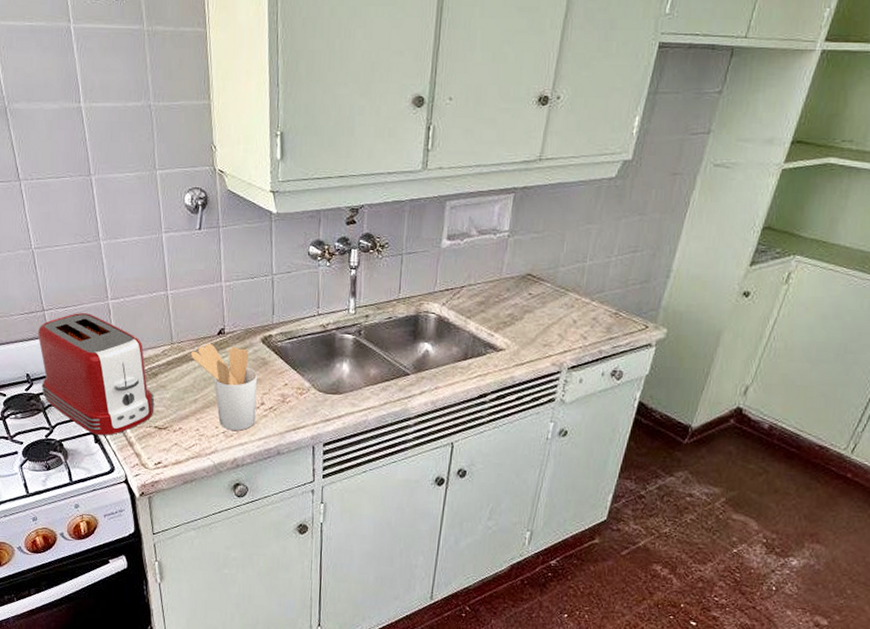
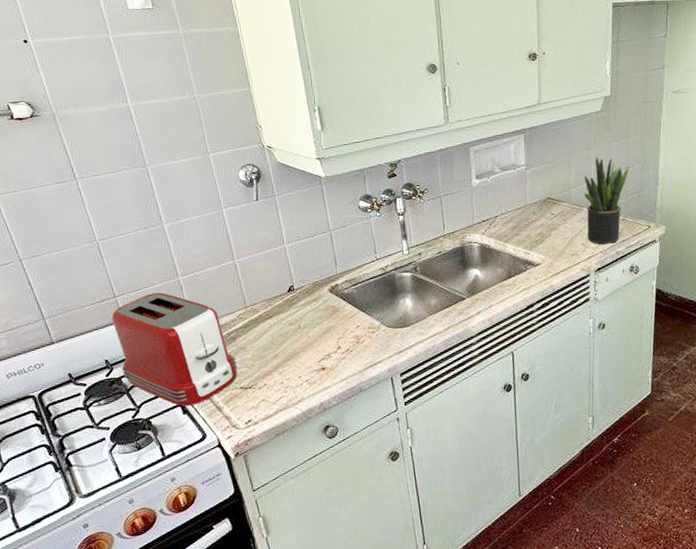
utensil holder: present [190,344,258,431] -> none [264,300,335,378]
potted plant: none [566,232,637,340] -> present [584,156,629,245]

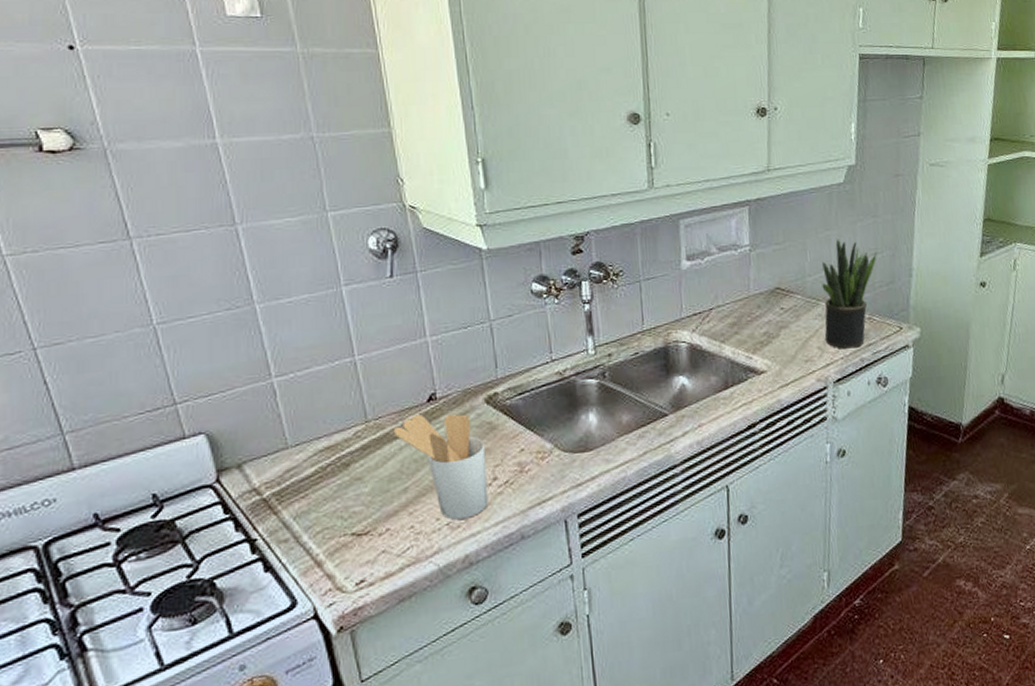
toaster: present [112,292,238,406] -> none [168,399,349,561]
utensil holder: none [264,300,335,378] -> present [393,413,489,520]

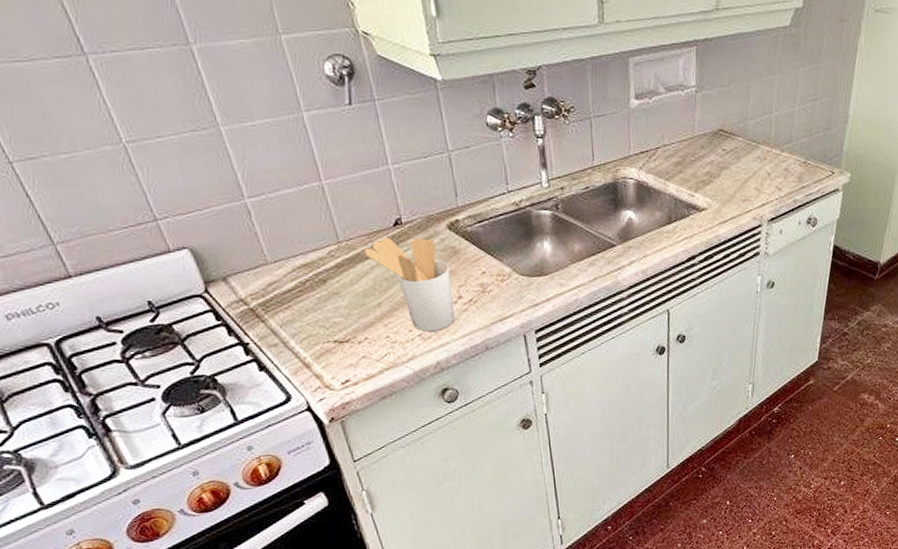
potted plant: present [822,238,877,349] -> none [762,82,816,191]

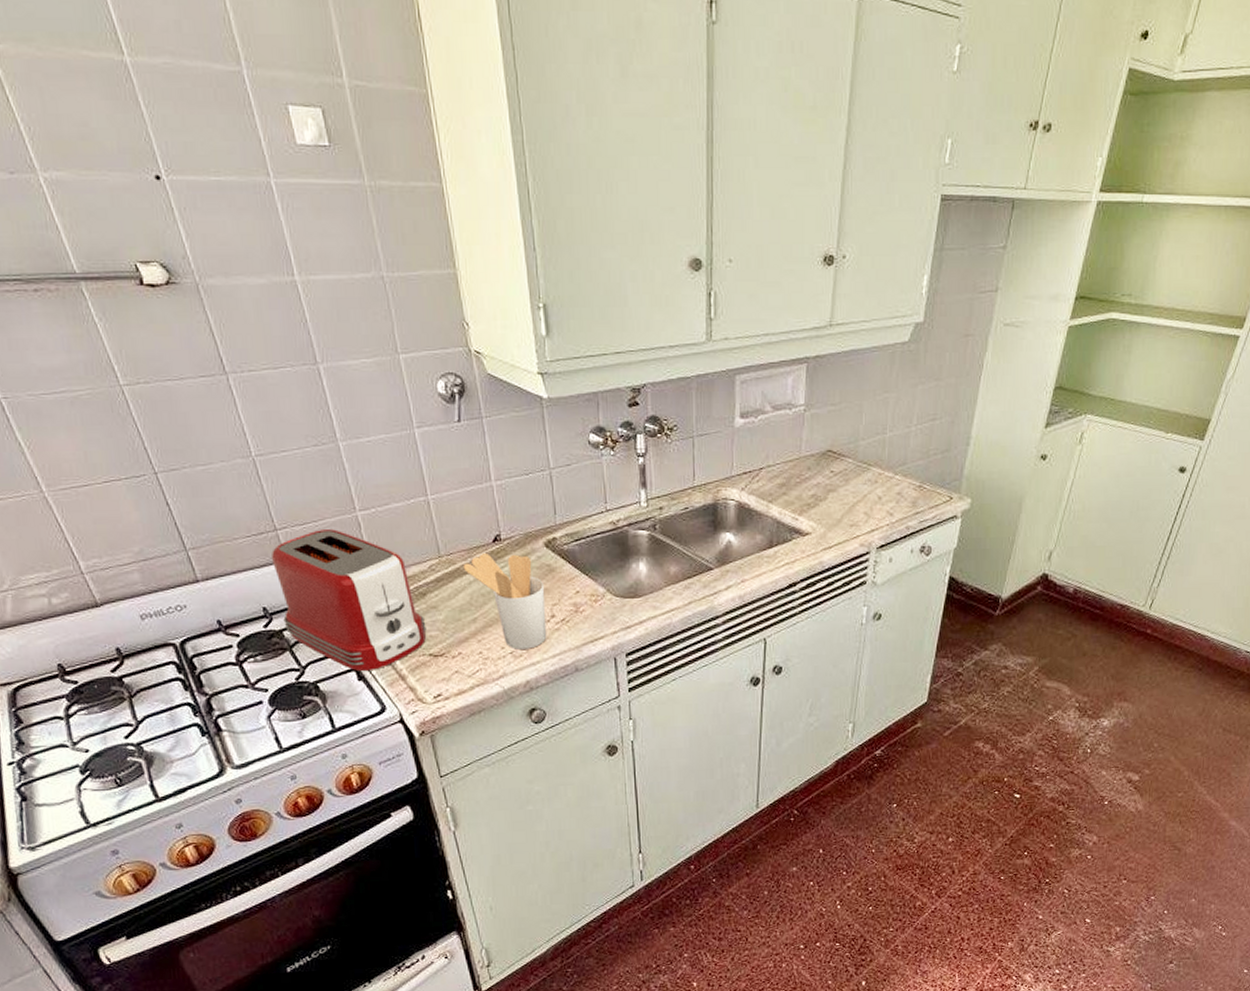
toaster: none [153,217,330,362] -> present [272,529,427,671]

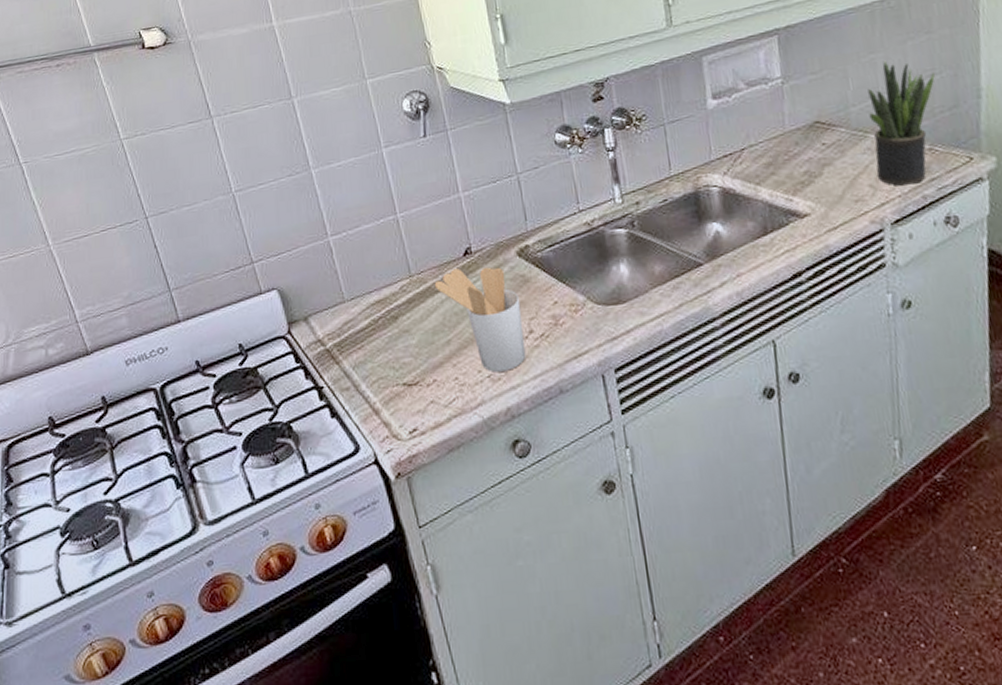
toaster: present [272,529,427,671] -> none [248,257,400,407]
potted plant: none [872,401,935,516] -> present [868,60,935,186]

